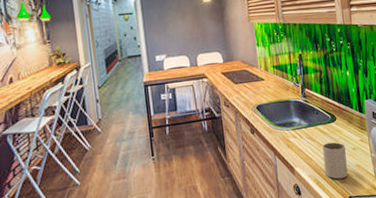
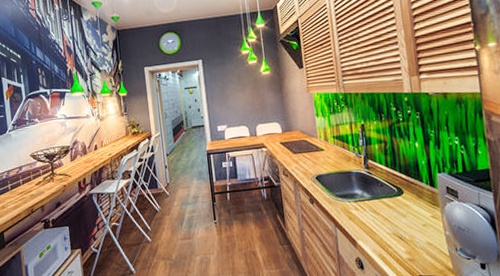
mug: present [322,142,348,179] -> none [387,216,417,256]

